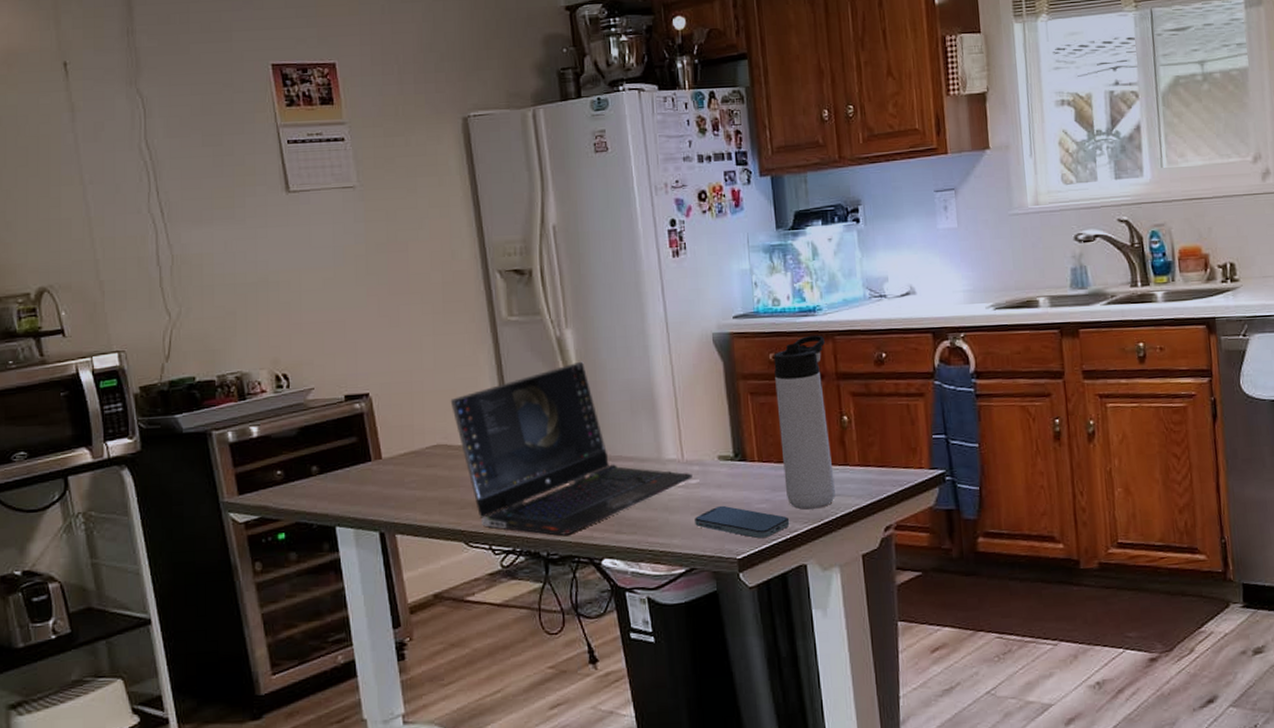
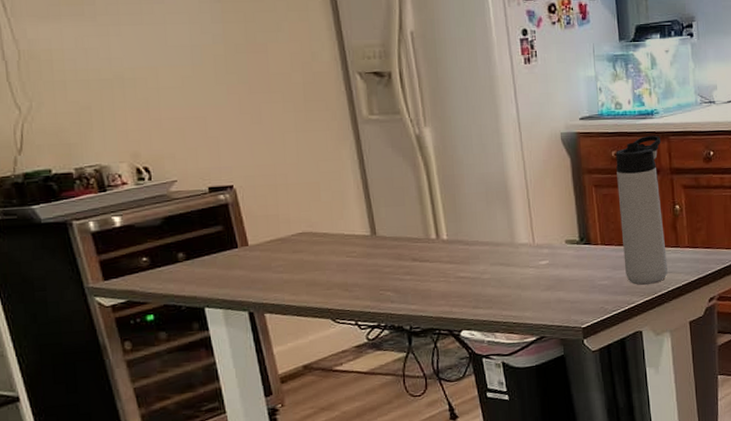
laptop computer: present [450,361,692,536] -> none [314,157,543,311]
smartphone: present [695,505,790,539] -> none [544,282,628,310]

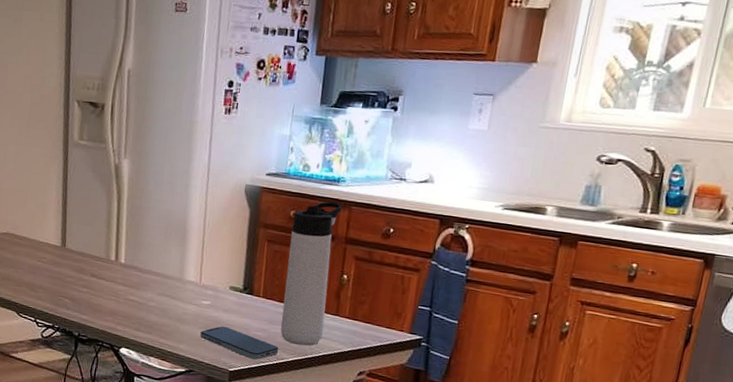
smartphone: none [544,282,628,310] -> present [200,326,279,360]

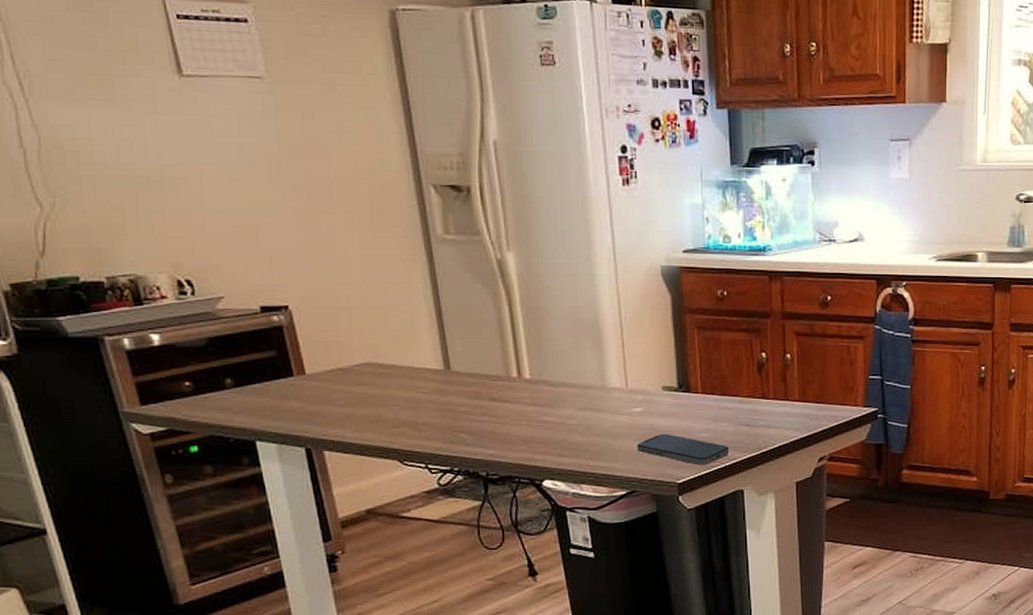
thermos bottle: present [280,201,342,346] -> none [722,274,774,440]

